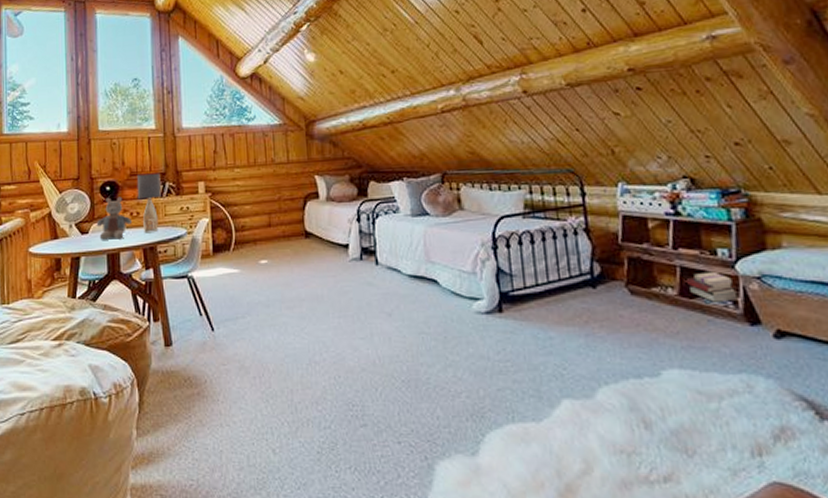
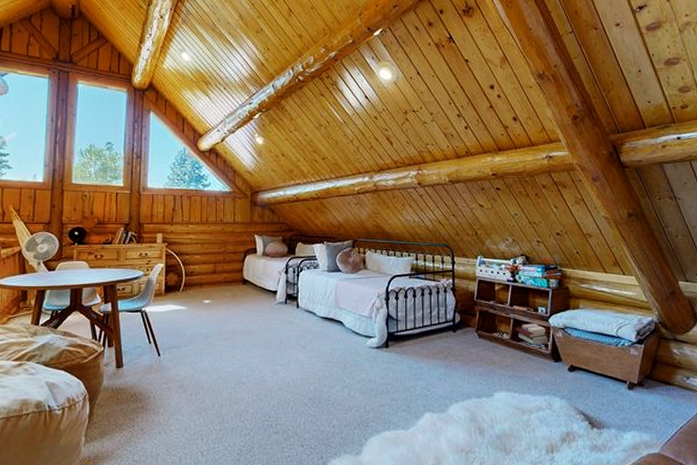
stuffed animal: present [96,196,132,240] -> none [63,241,95,277]
table lamp: present [136,173,161,234] -> none [102,223,124,273]

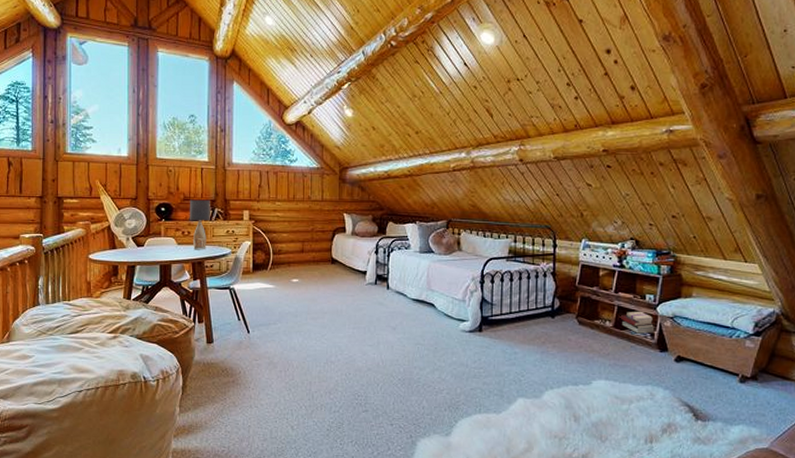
table lamp: none [102,223,124,273] -> present [189,199,210,250]

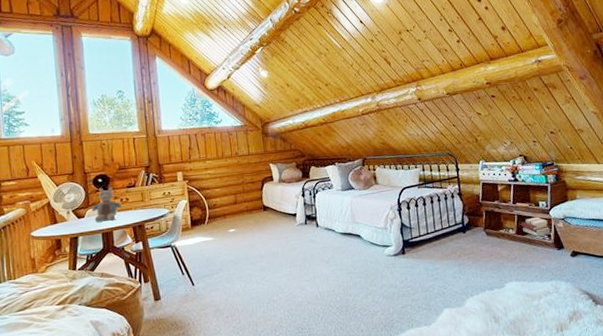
stuffed animal: none [151,217,183,253] -> present [91,186,122,222]
table lamp: present [189,199,210,250] -> none [124,166,146,215]

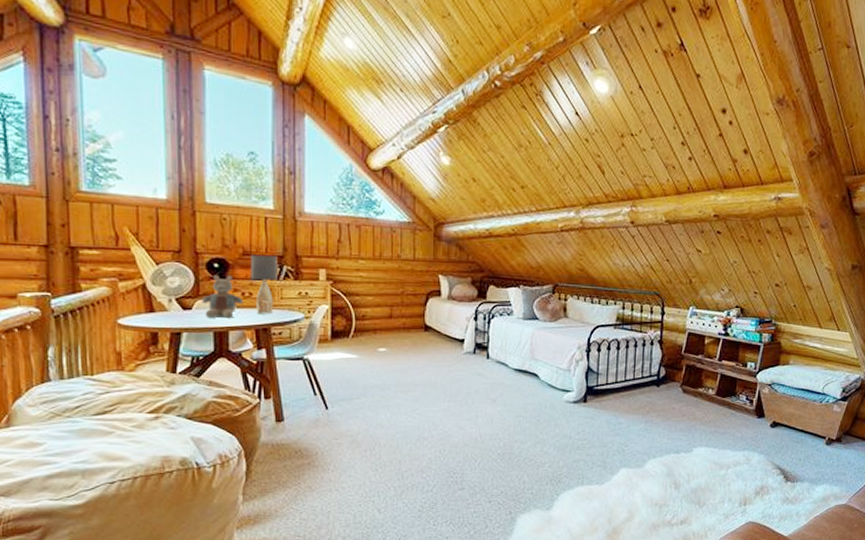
table lamp: none [124,166,146,215] -> present [250,254,277,315]
books: present [519,216,551,237] -> none [721,378,754,401]

